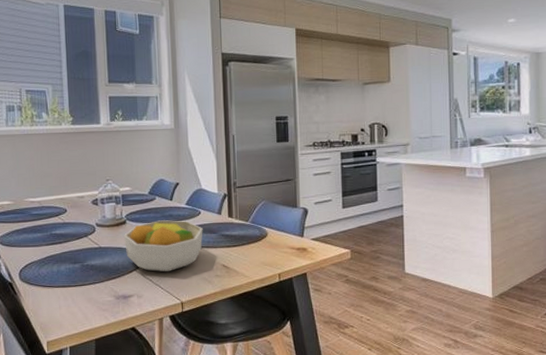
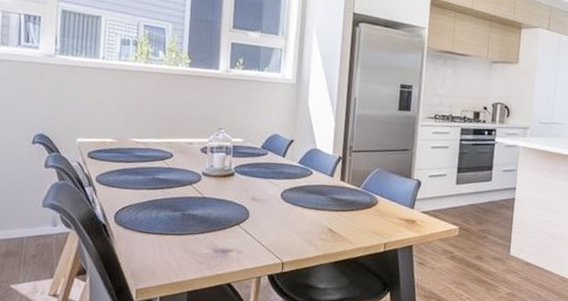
fruit bowl: present [123,220,203,272] -> none [229,176,313,230]

